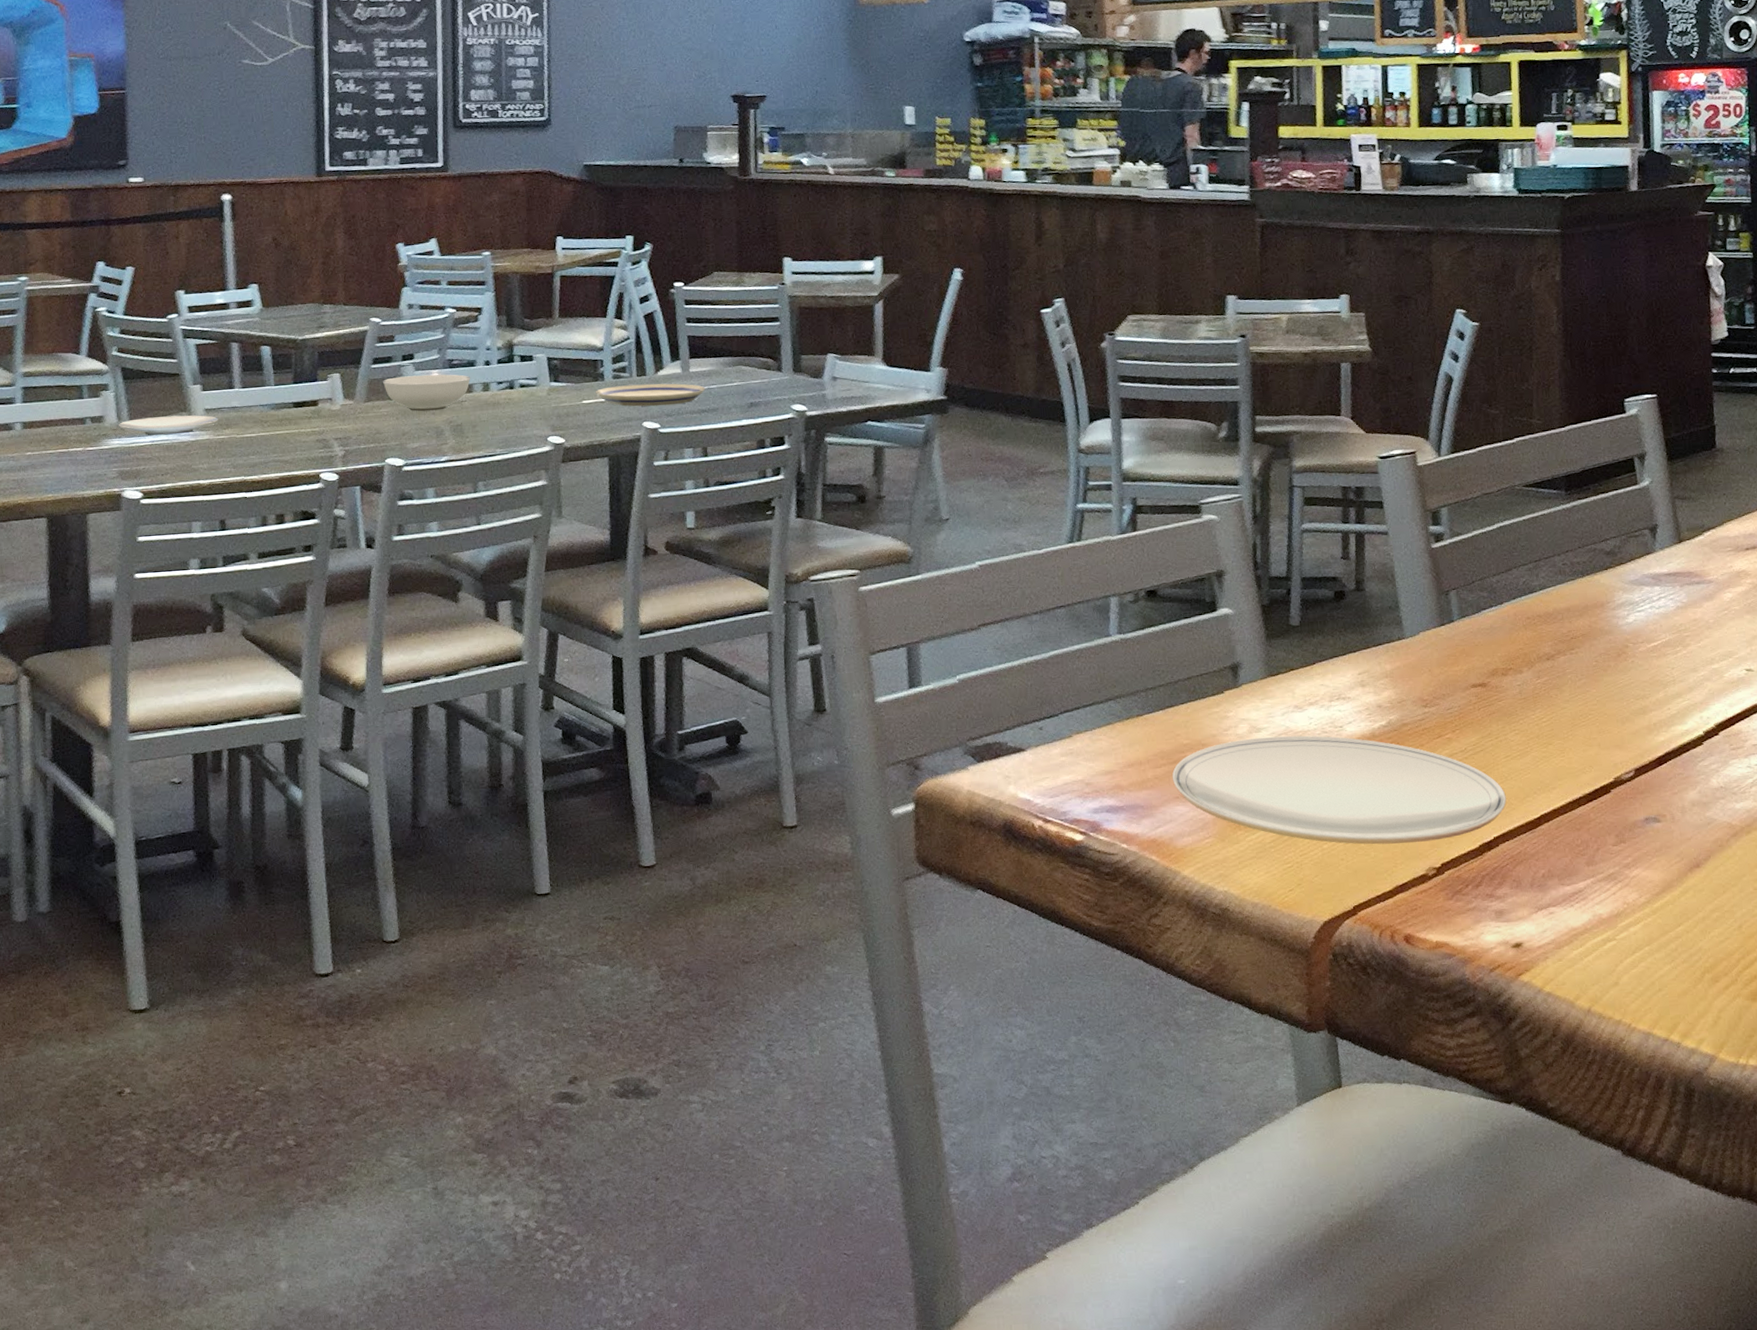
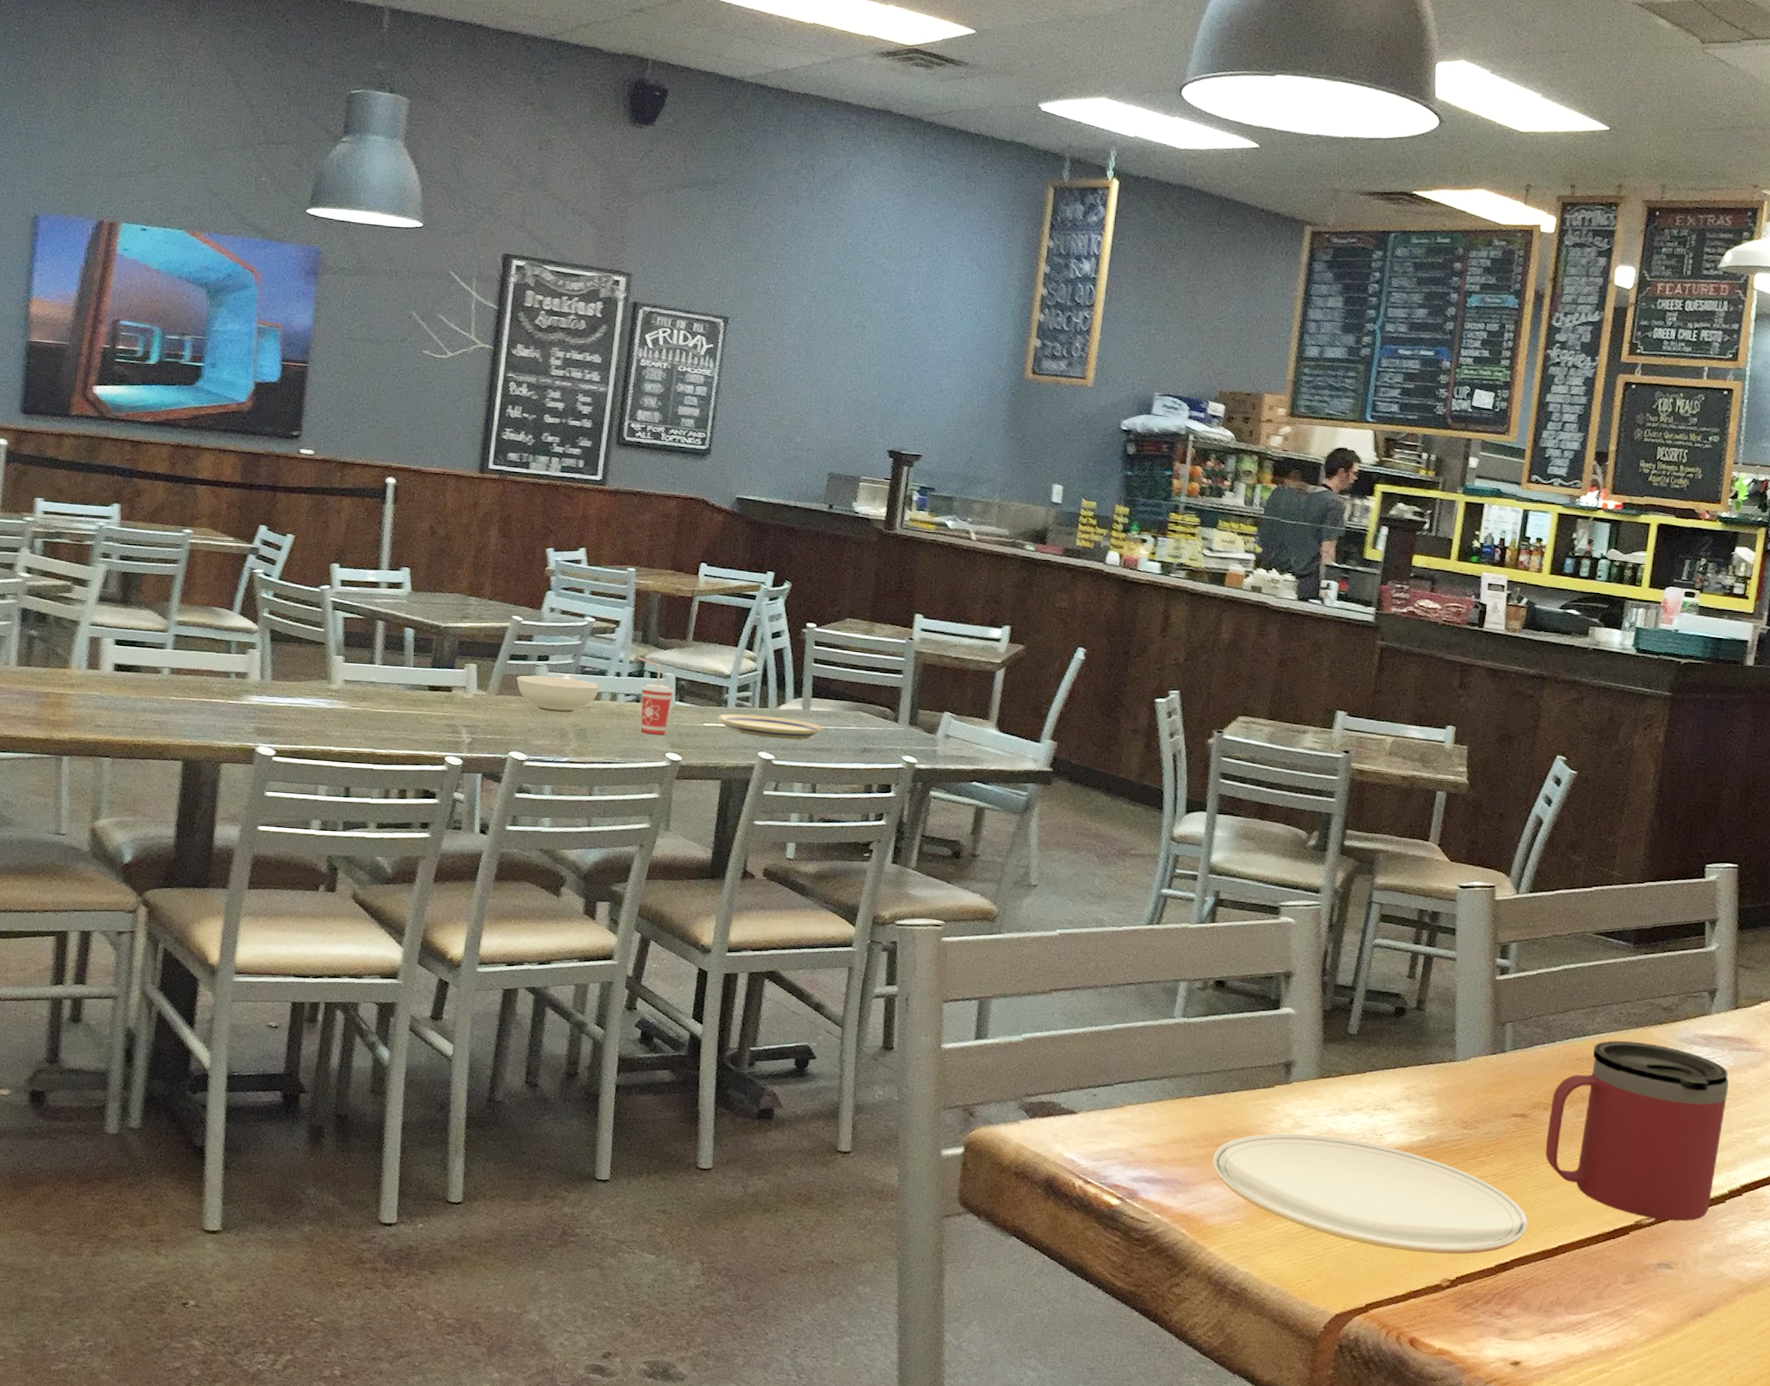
plate: present [119,415,218,436] -> none [261,680,356,701]
beverage cup: none [505,342,547,421] -> present [638,657,674,735]
beverage cup: none [1509,591,1688,773] -> present [1545,1040,1729,1221]

